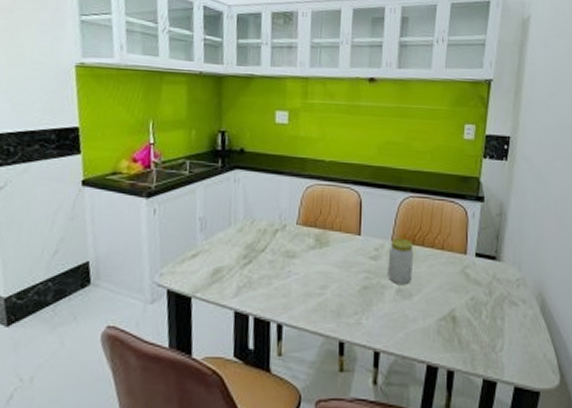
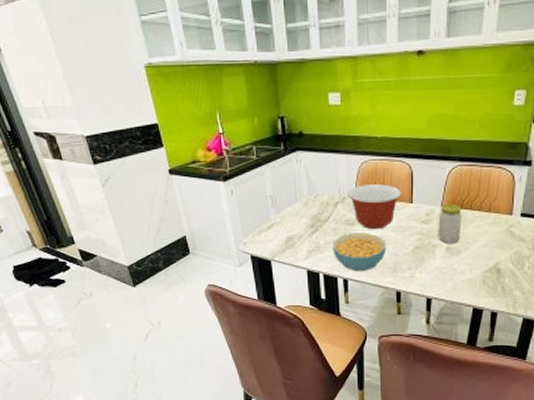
cereal bowl: none [267,267,330,316] -> present [333,233,386,272]
mixing bowl: none [288,211,349,265] -> present [347,184,402,230]

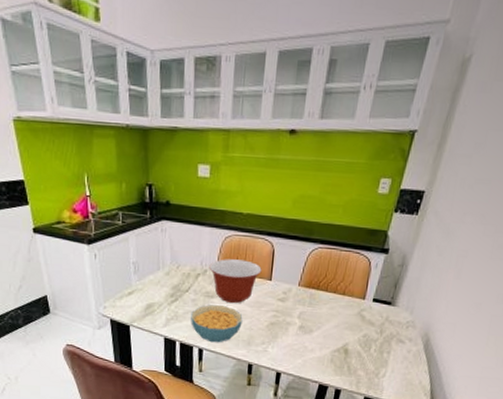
jar: present [438,203,462,243] -> none [292,283,318,322]

